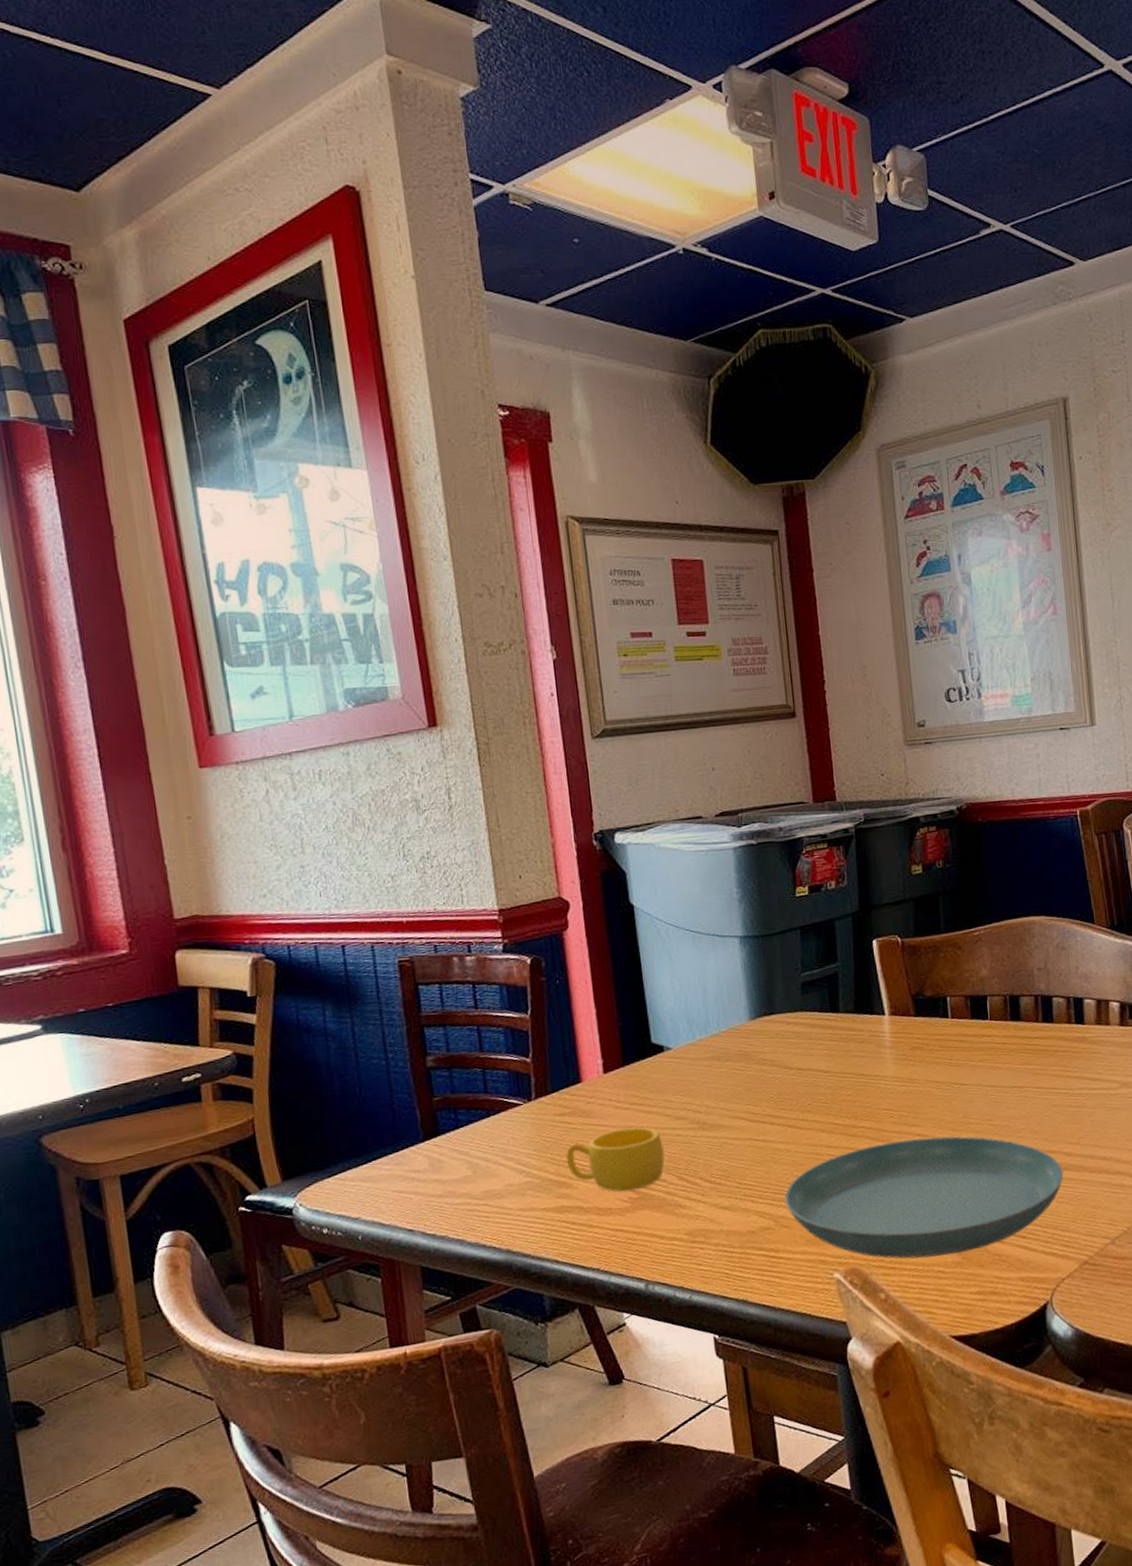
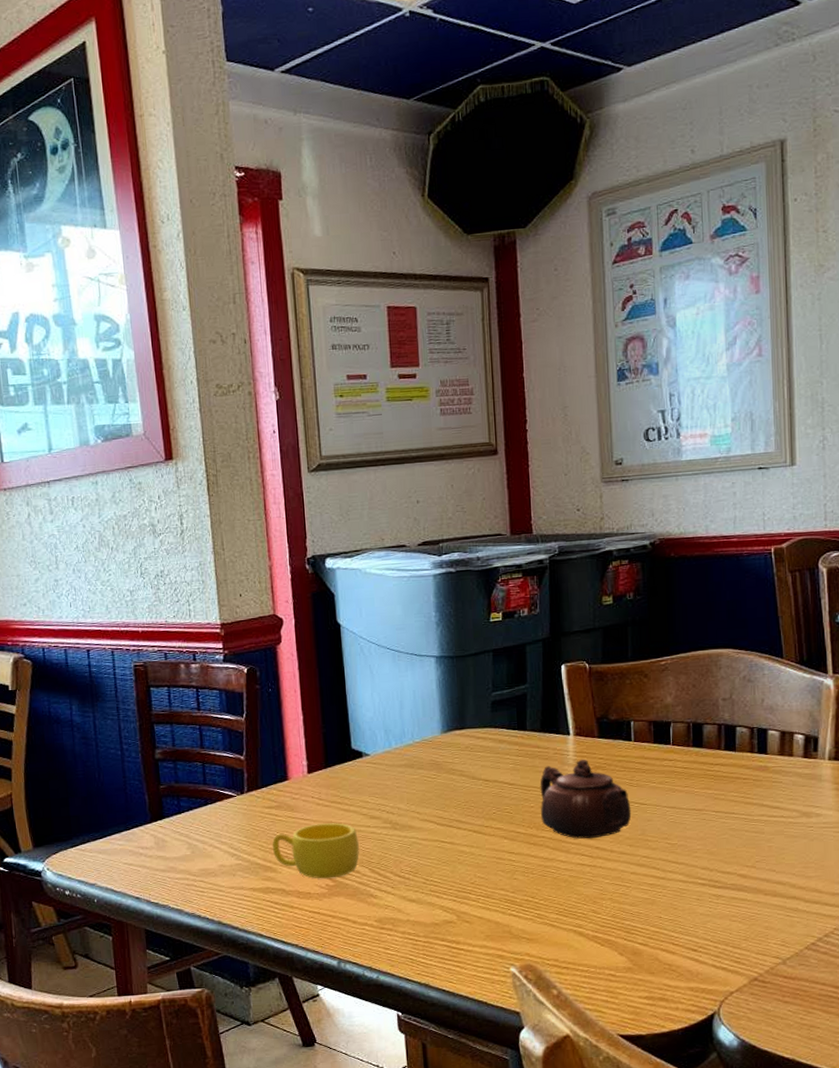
saucer: present [784,1136,1064,1259] -> none [467,850,738,961]
teapot: none [856,1040,953,1127] -> present [540,759,632,839]

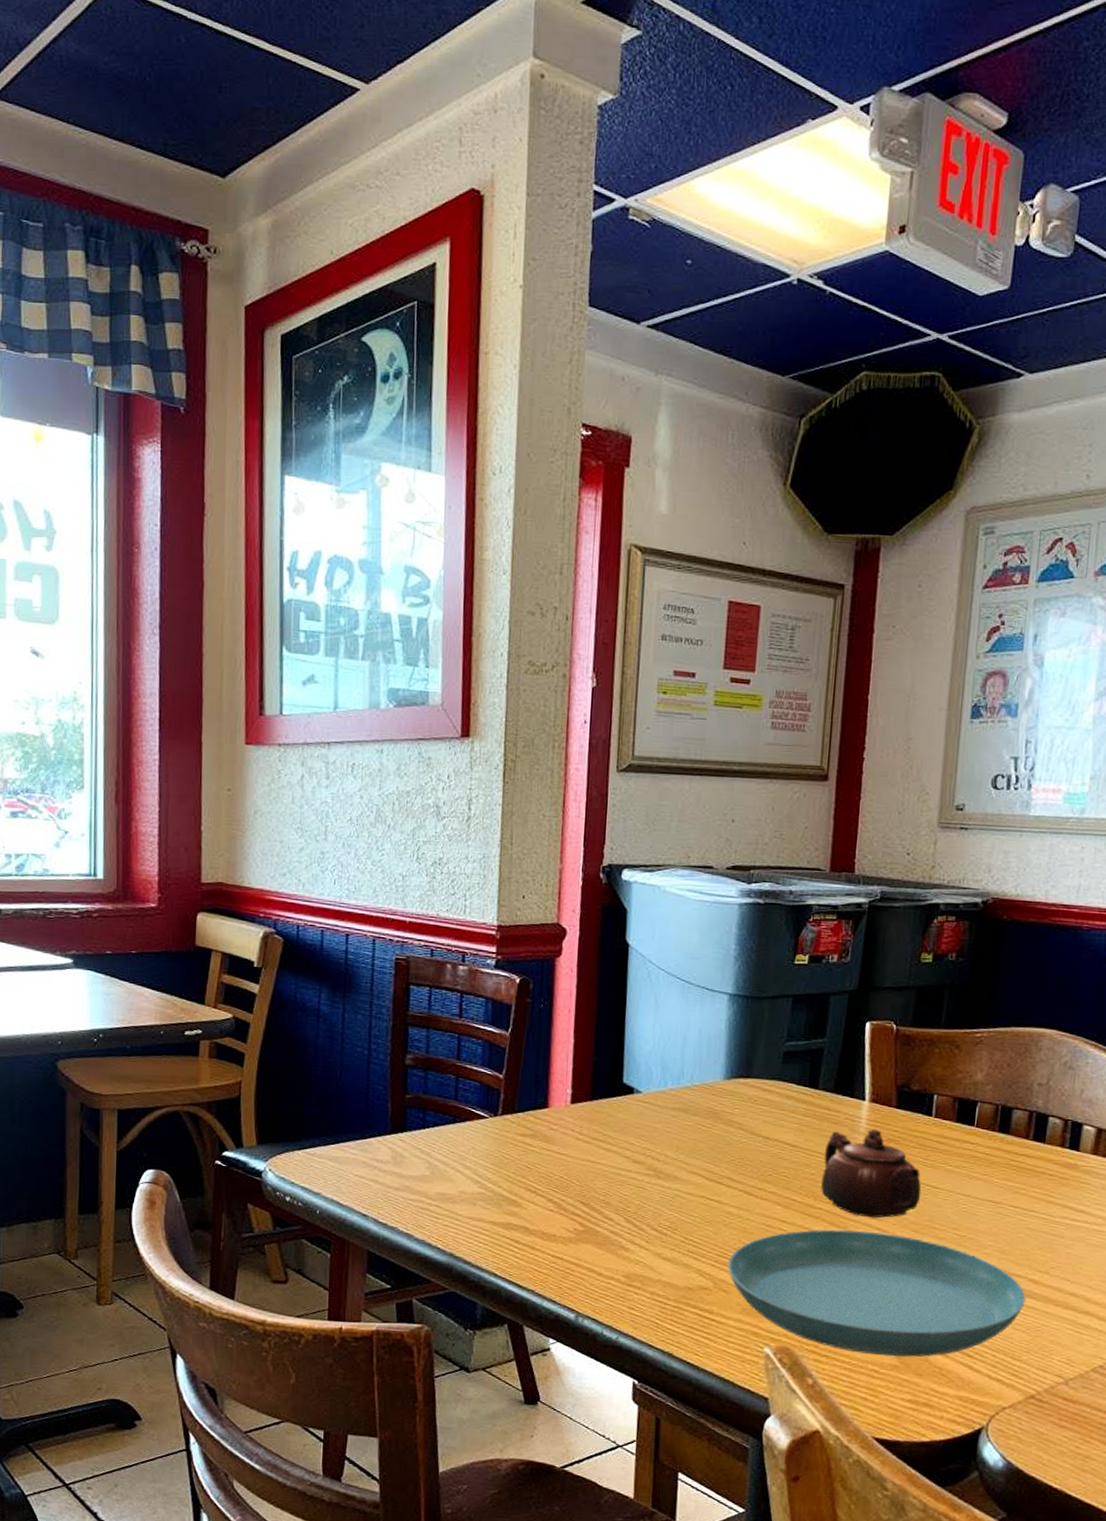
cup: present [272,823,360,879] -> none [520,1160,617,1223]
saucer: none [467,850,738,961] -> present [727,1229,1026,1357]

